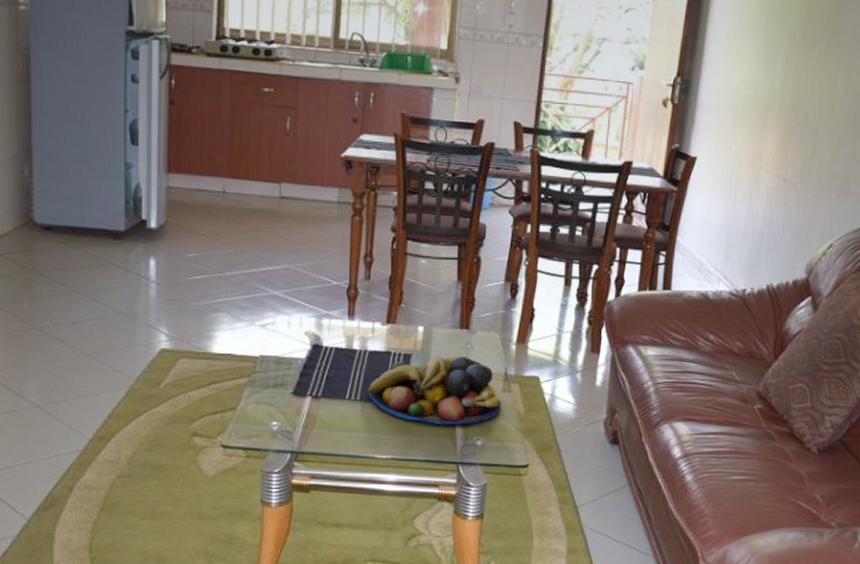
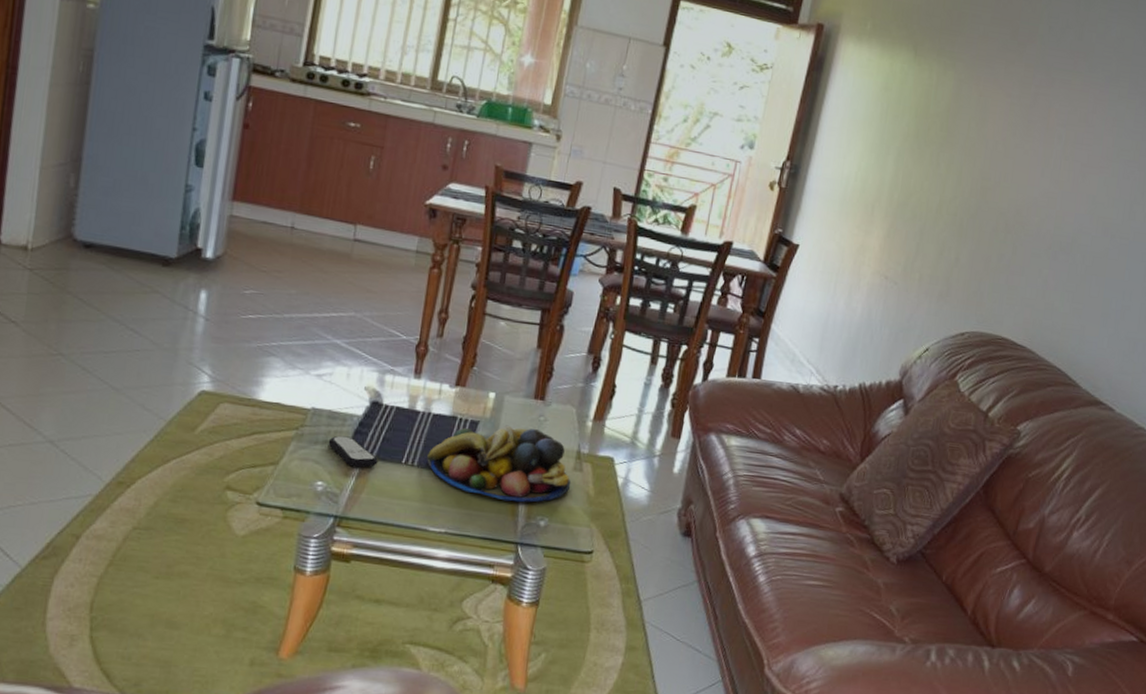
remote control: none [278,378,324,406] -> present [328,435,378,468]

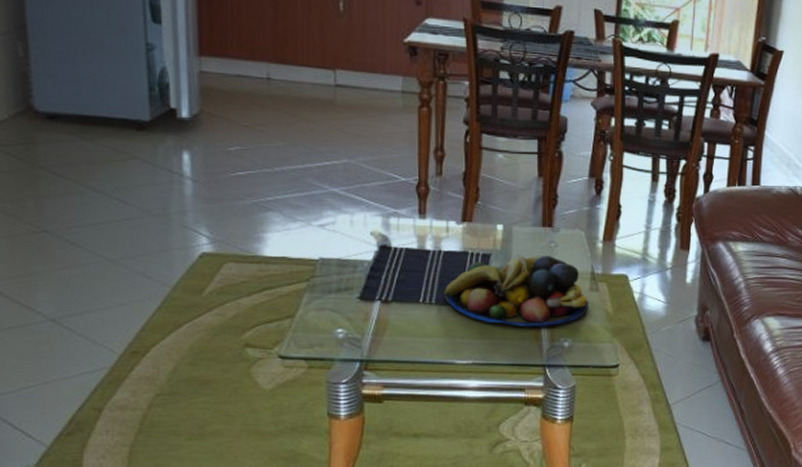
remote control: present [328,435,378,468] -> none [342,282,395,311]

